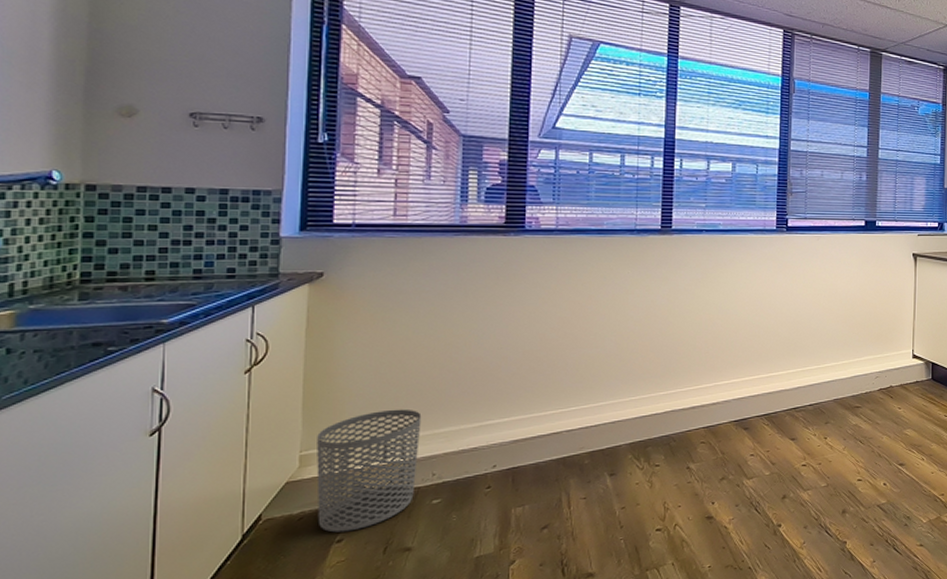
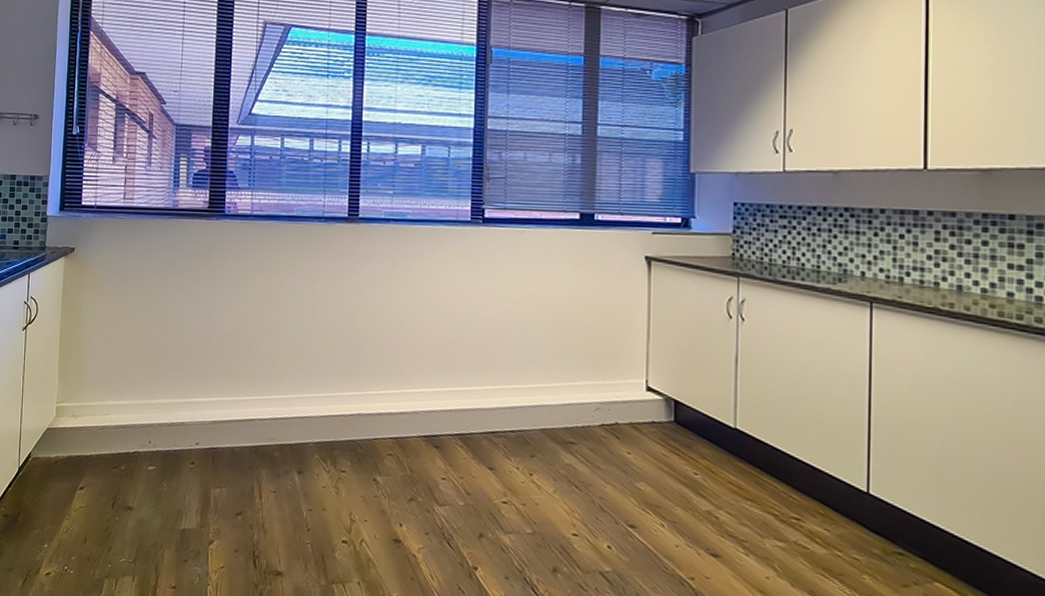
waste bin: present [316,409,422,533] -> none [67,375,142,482]

